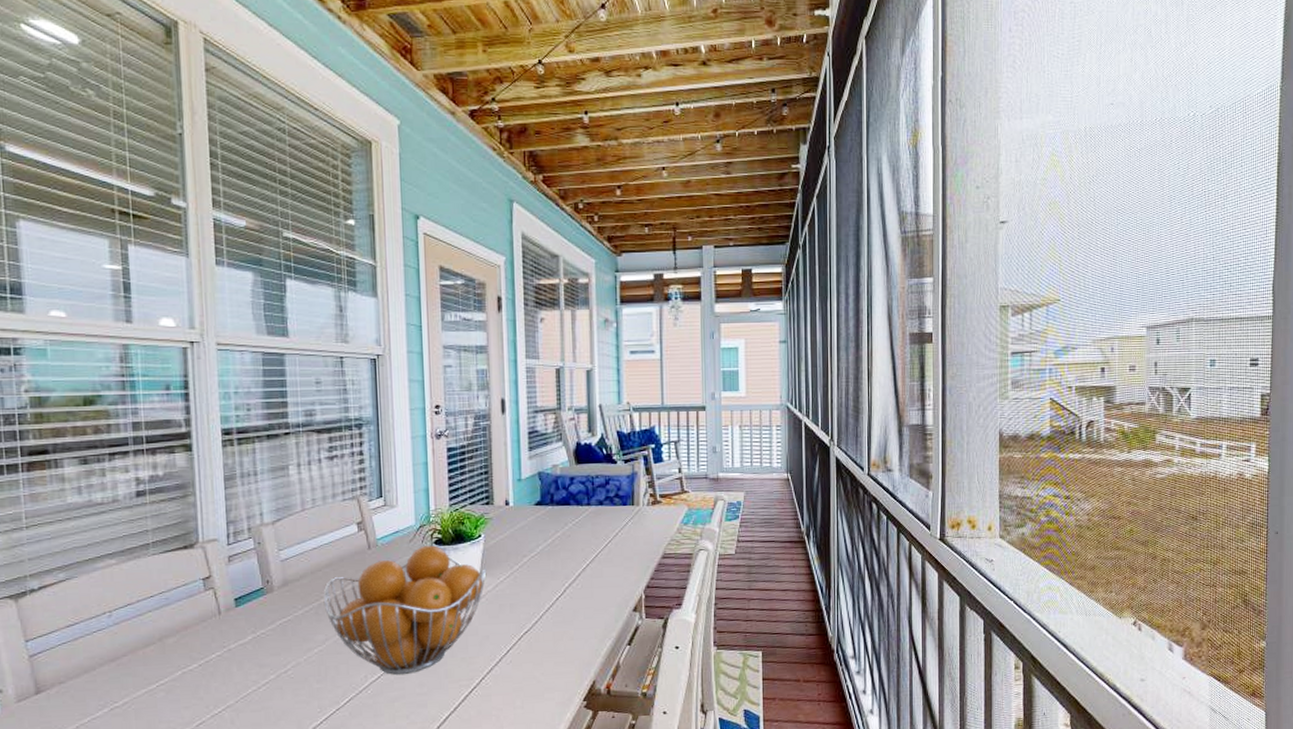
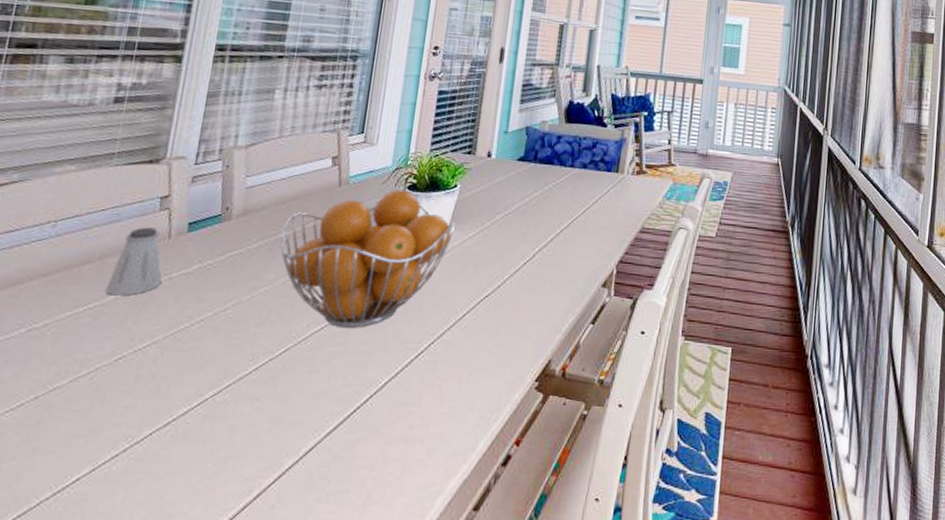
saltshaker: none [172,607,223,671] -> present [106,227,162,296]

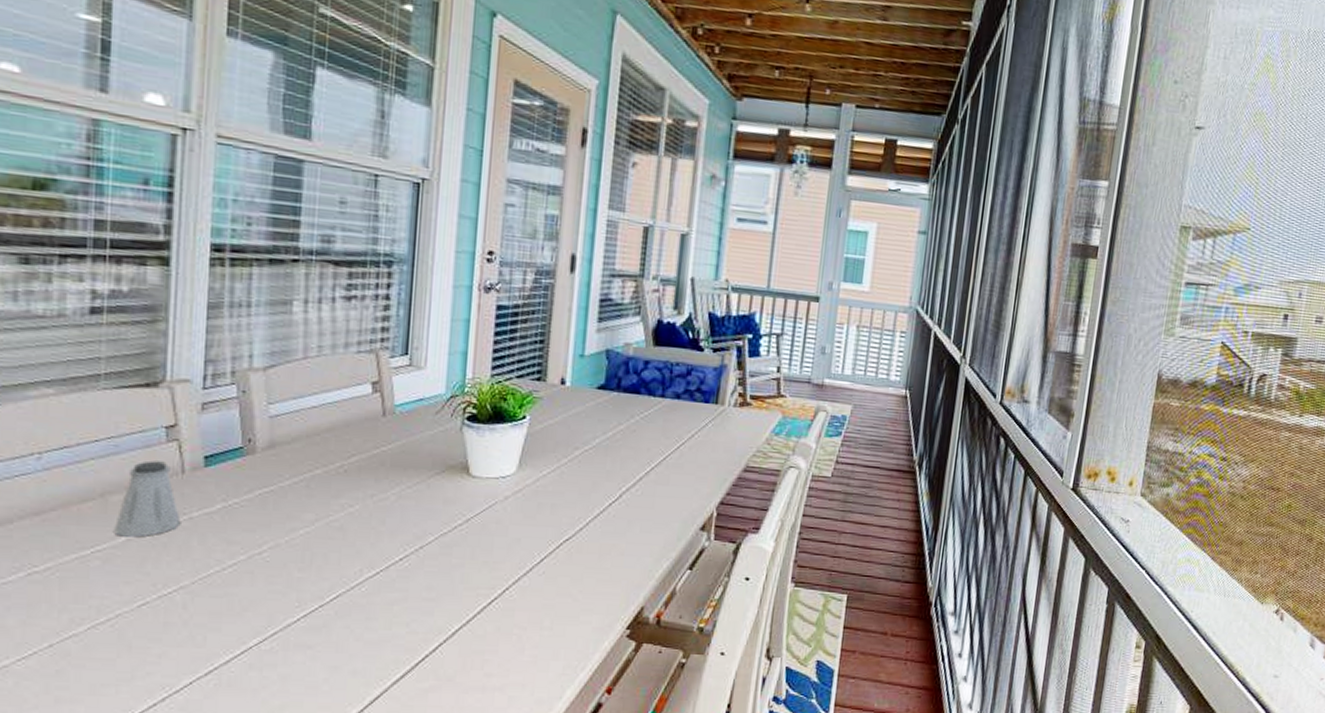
fruit basket: present [280,189,457,328] -> none [318,420,528,573]

